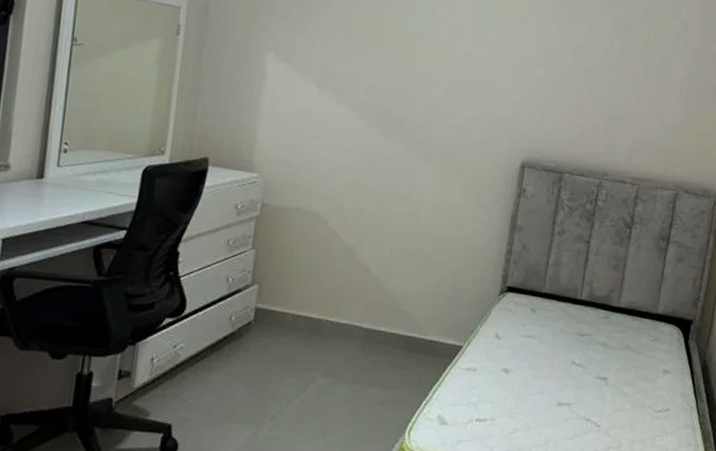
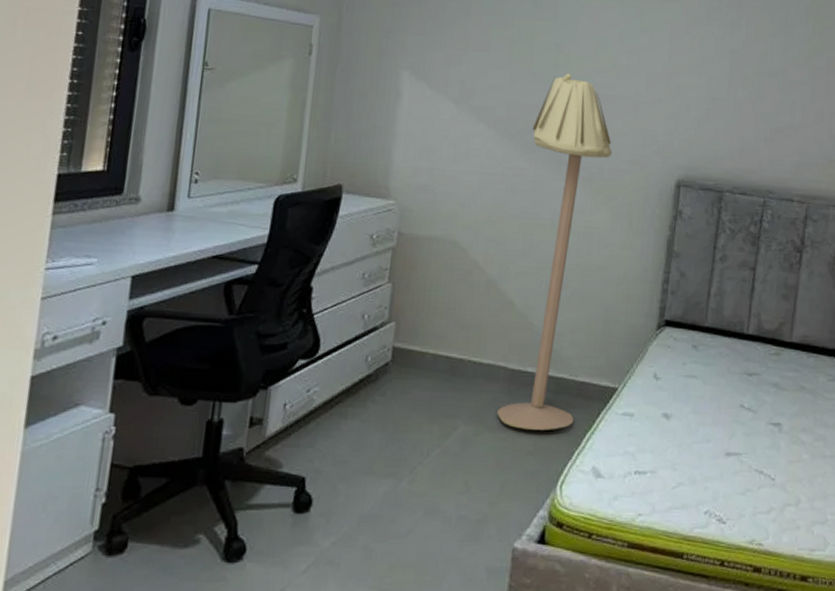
floor lamp: none [352,61,464,383] -> present [497,74,613,430]

